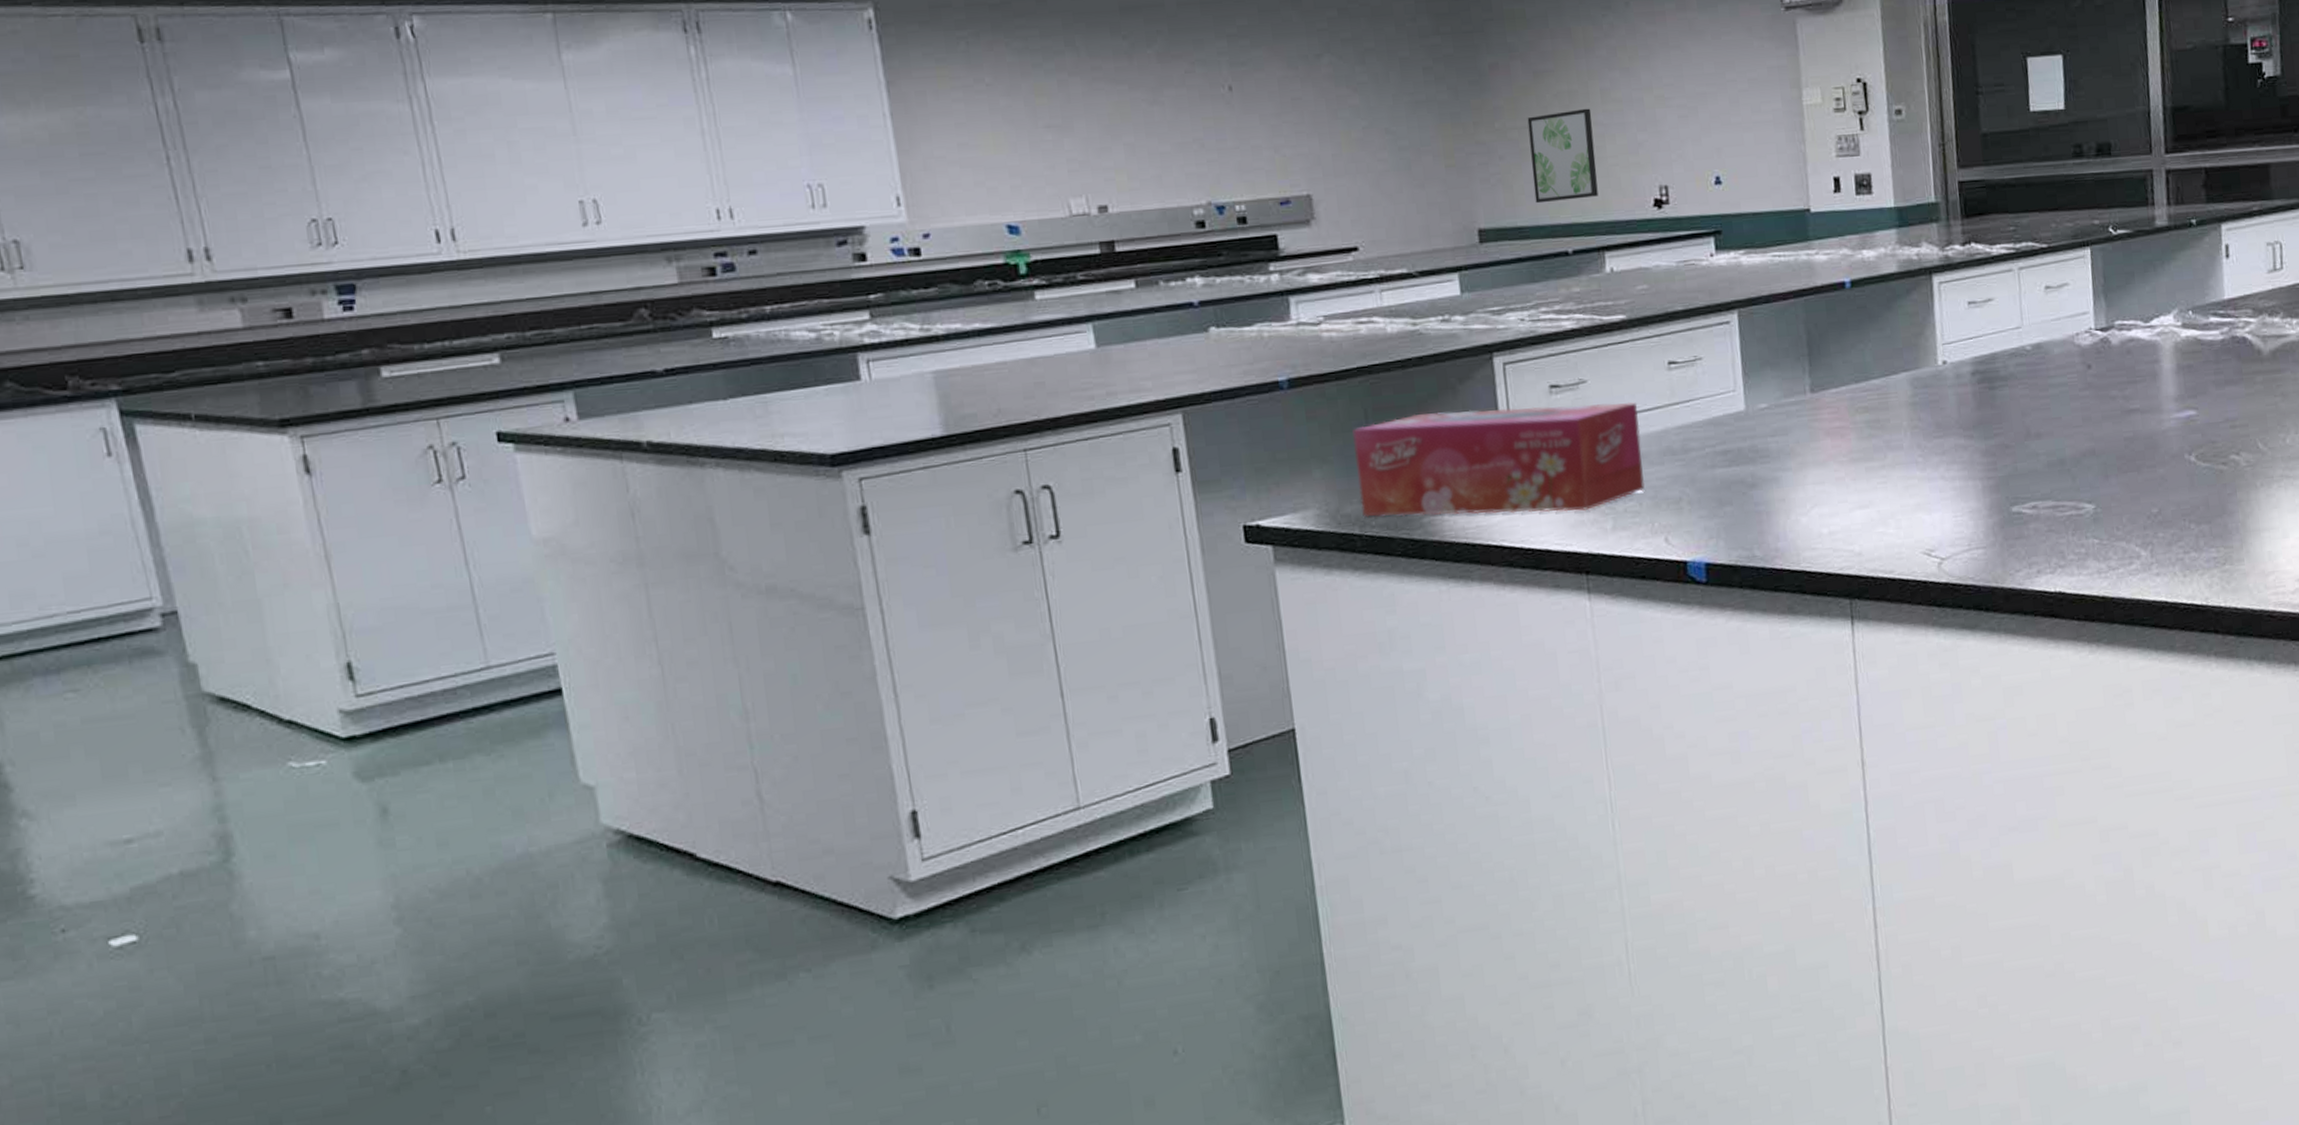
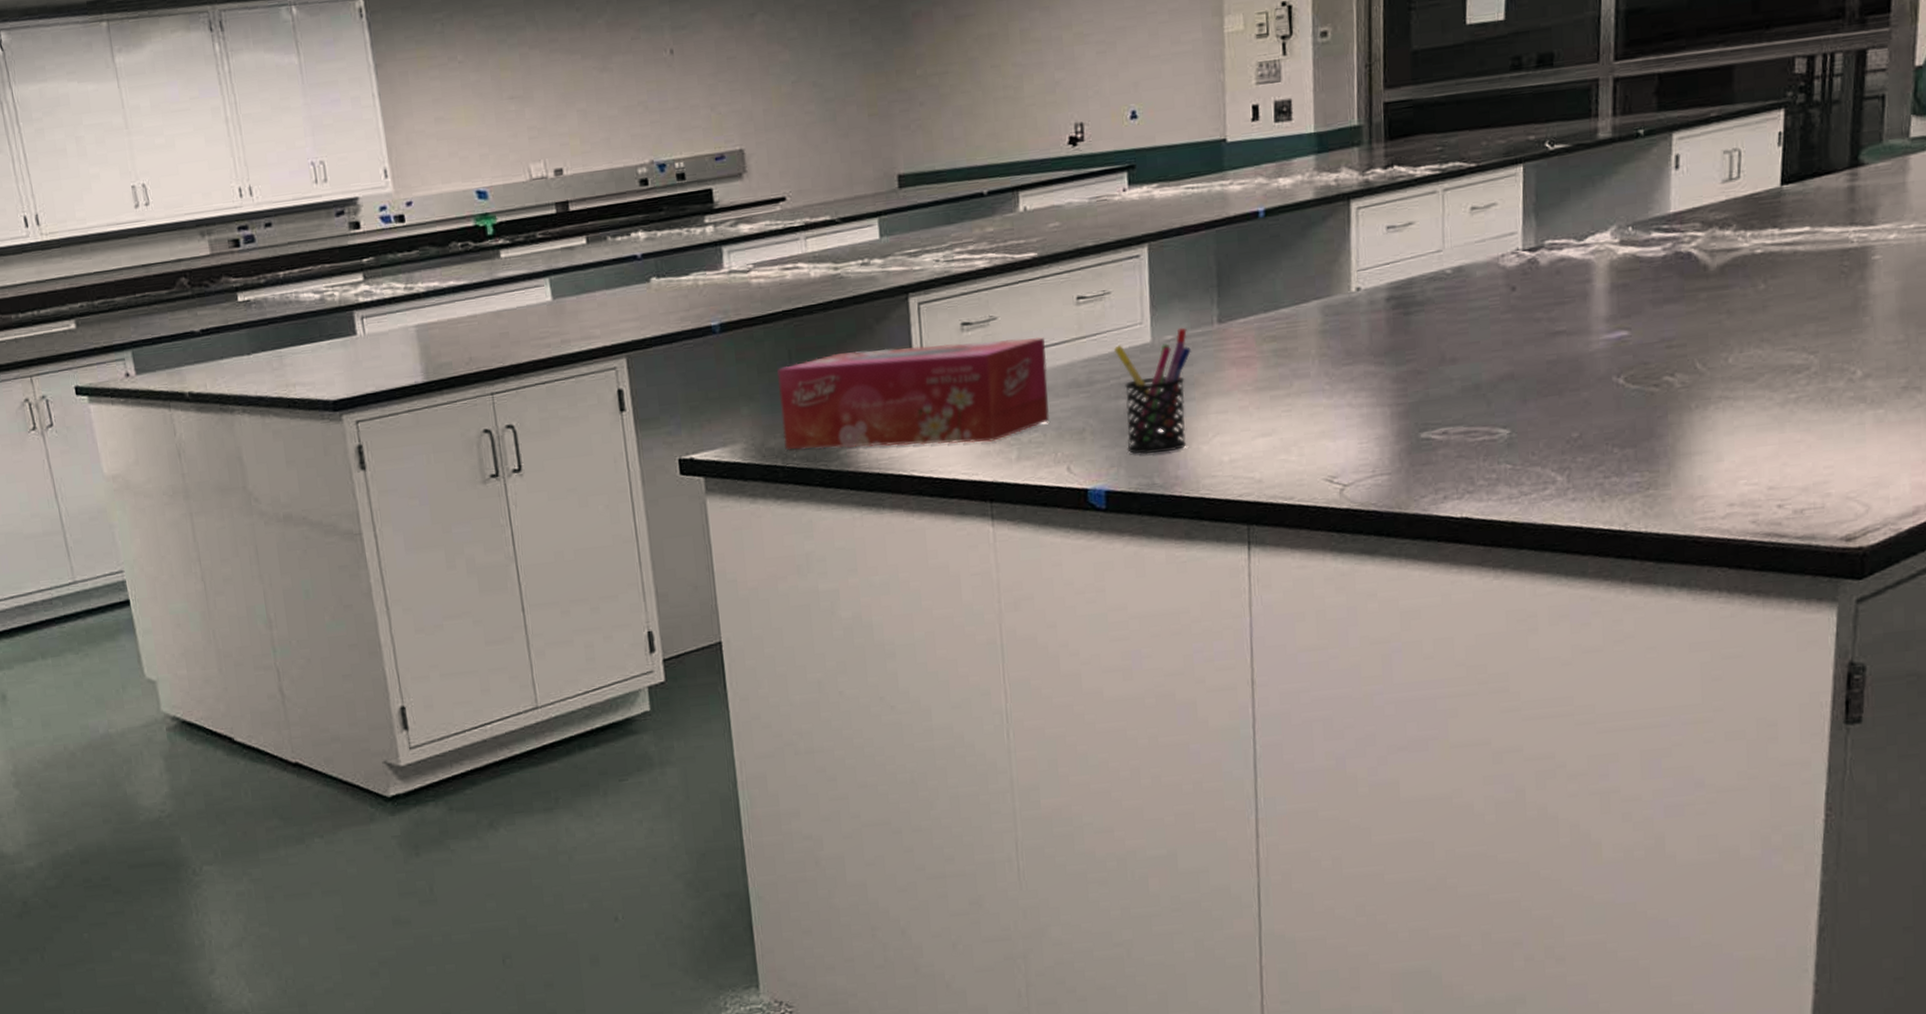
wall art: present [1527,108,1599,204] -> none [948,49,1015,147]
pen holder: none [1707,396,1786,526] -> present [1113,327,1191,455]

